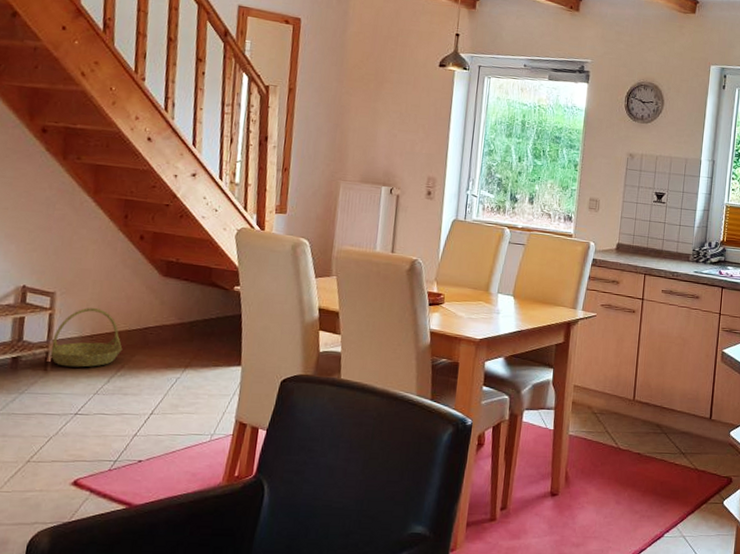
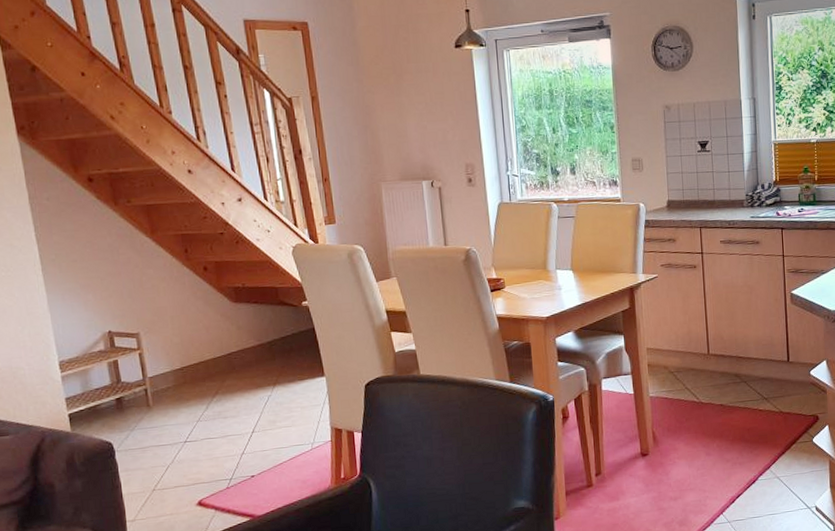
basket: present [49,308,123,368] -> none [147,342,213,400]

